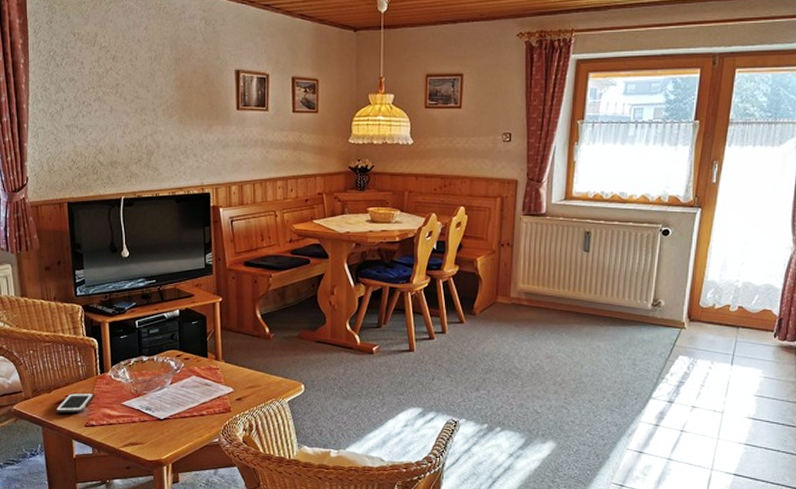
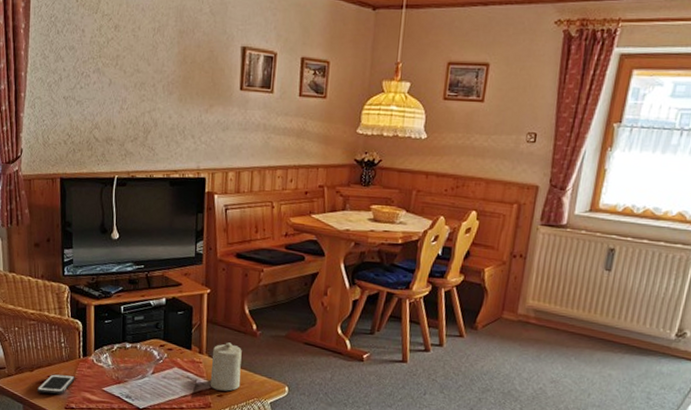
candle: none [228,347,258,394] -> present [210,342,242,391]

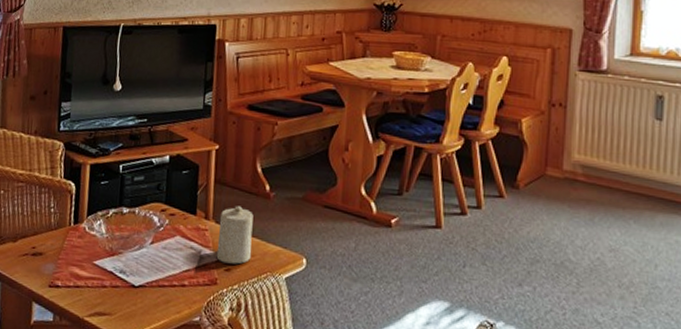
cell phone: present [36,374,75,394] -> none [18,245,63,269]

